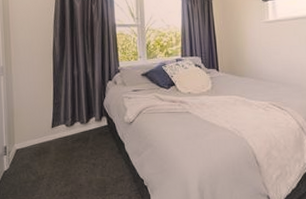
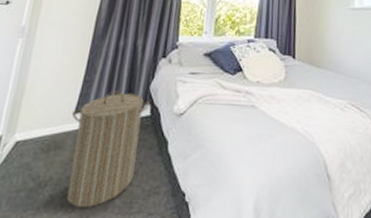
laundry hamper: none [51,109,105,191] -> present [66,91,149,207]

